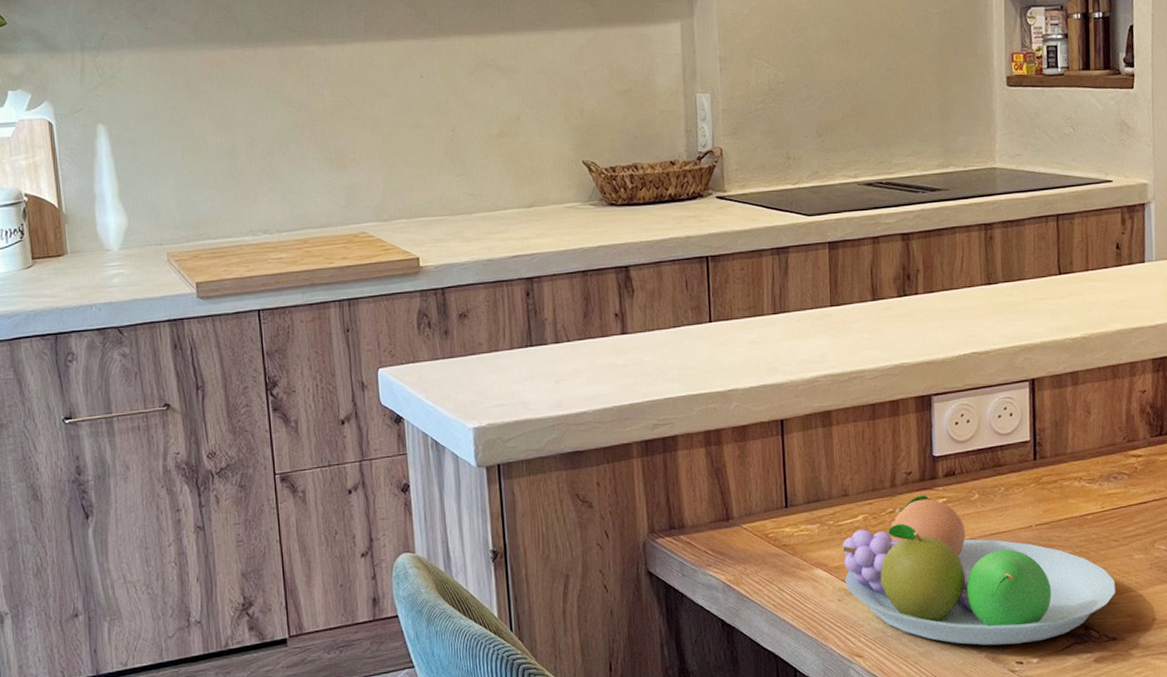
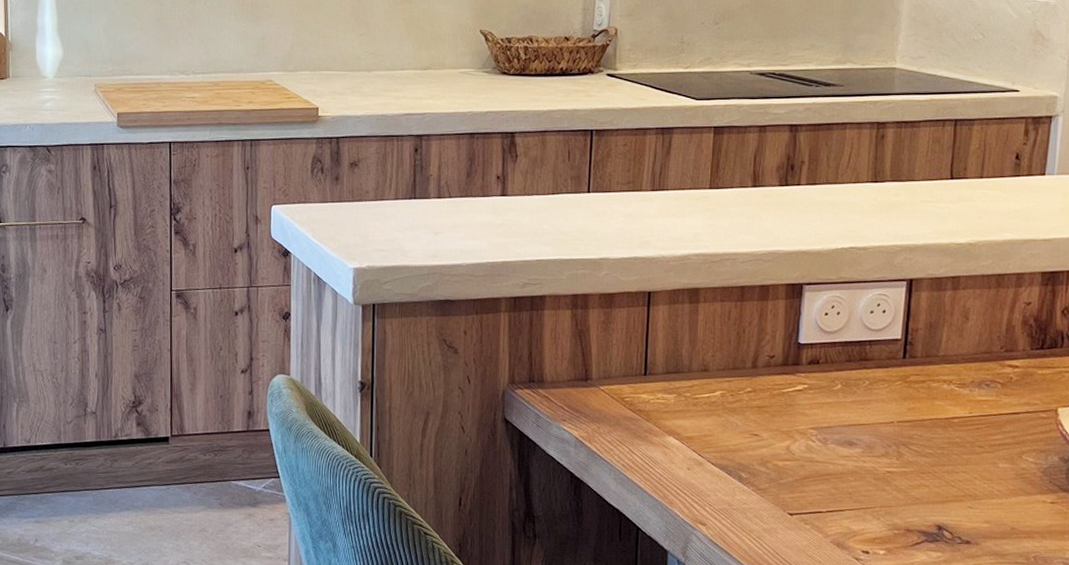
fruit bowl: present [841,495,1116,646] -> none [695,379,976,534]

